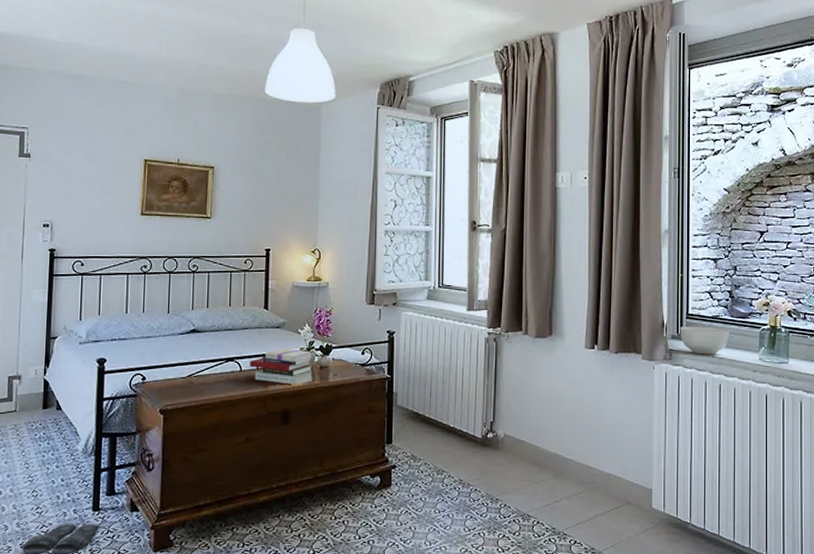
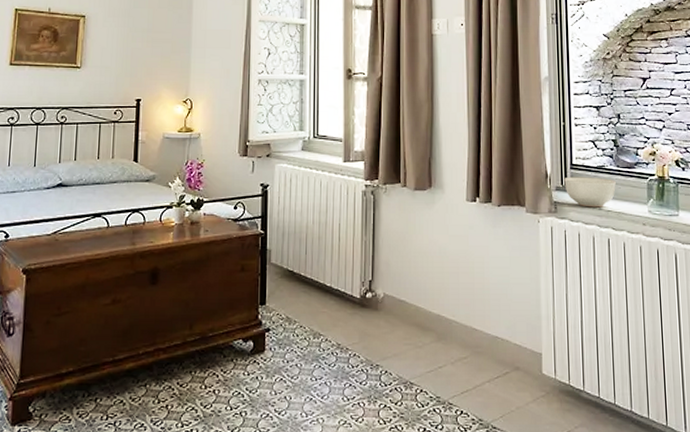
books: present [250,347,313,386] -> none [117,202,183,243]

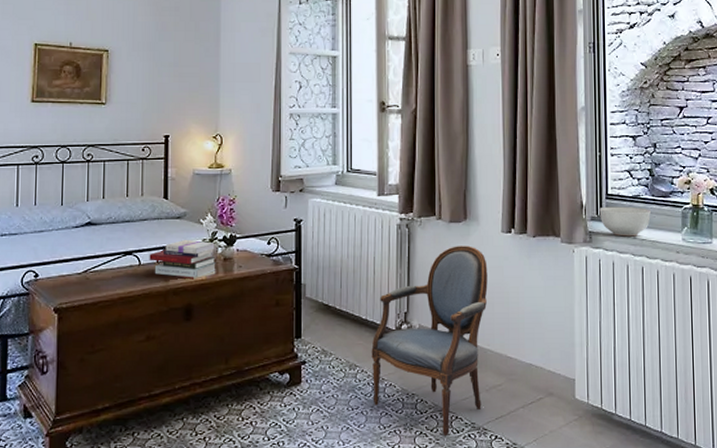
books: none [117,202,183,243] -> present [149,239,216,280]
armchair: none [335,214,453,411] -> present [371,246,488,437]

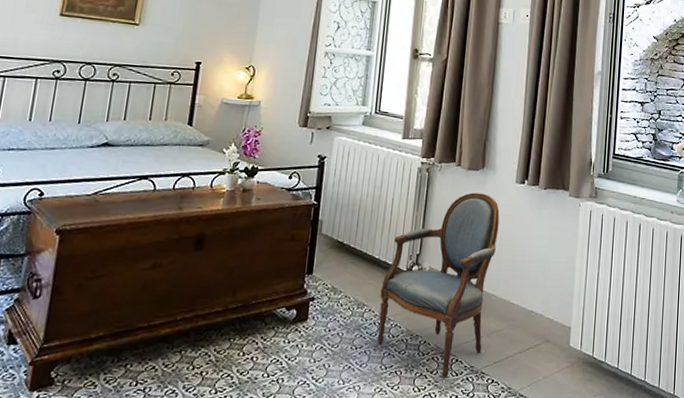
books: present [149,239,216,280] -> none [165,167,236,209]
bowl: present [599,206,651,237] -> none [606,165,651,195]

